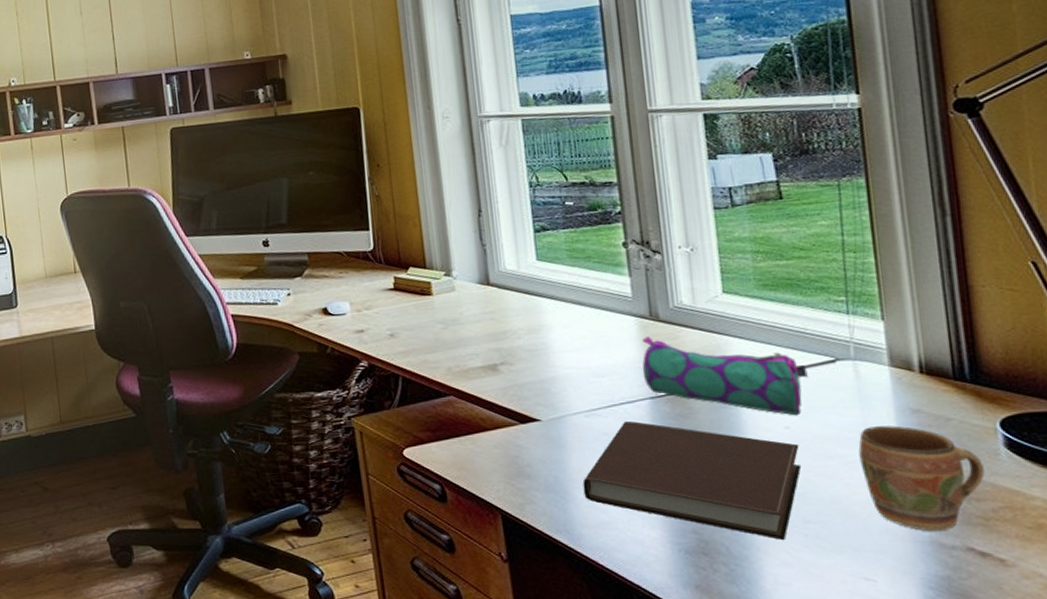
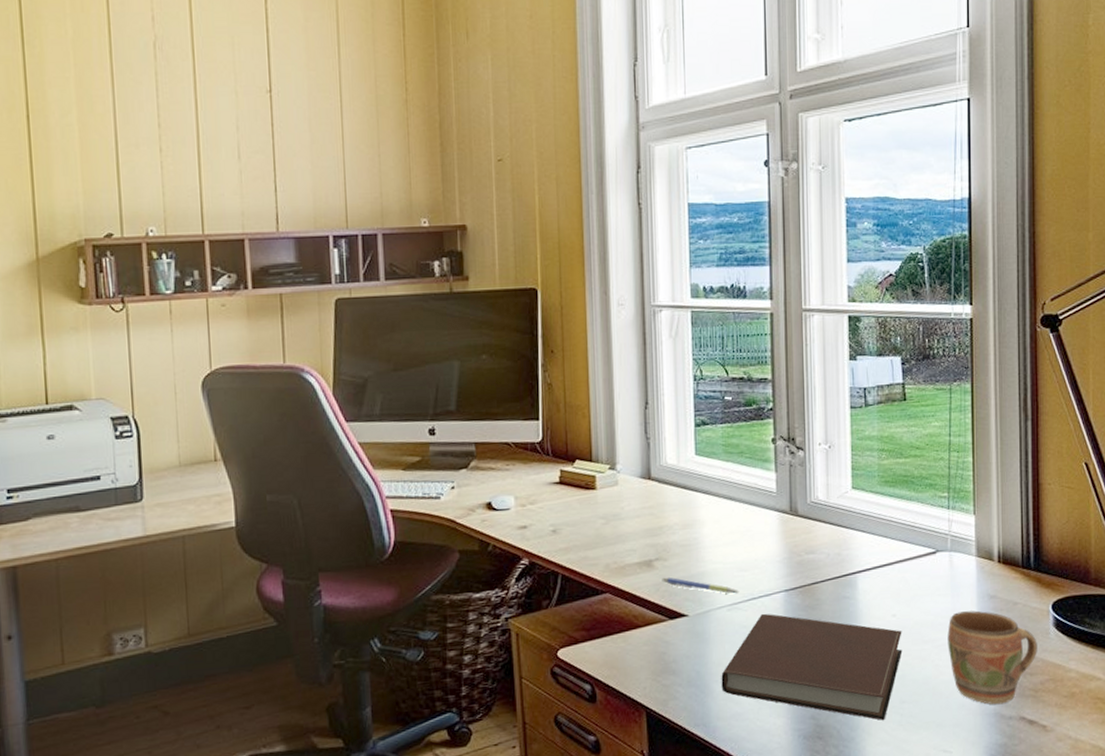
pen: none [509,381,598,400] -> present [662,577,740,594]
pencil case: present [642,336,808,416] -> none [780,531,914,604]

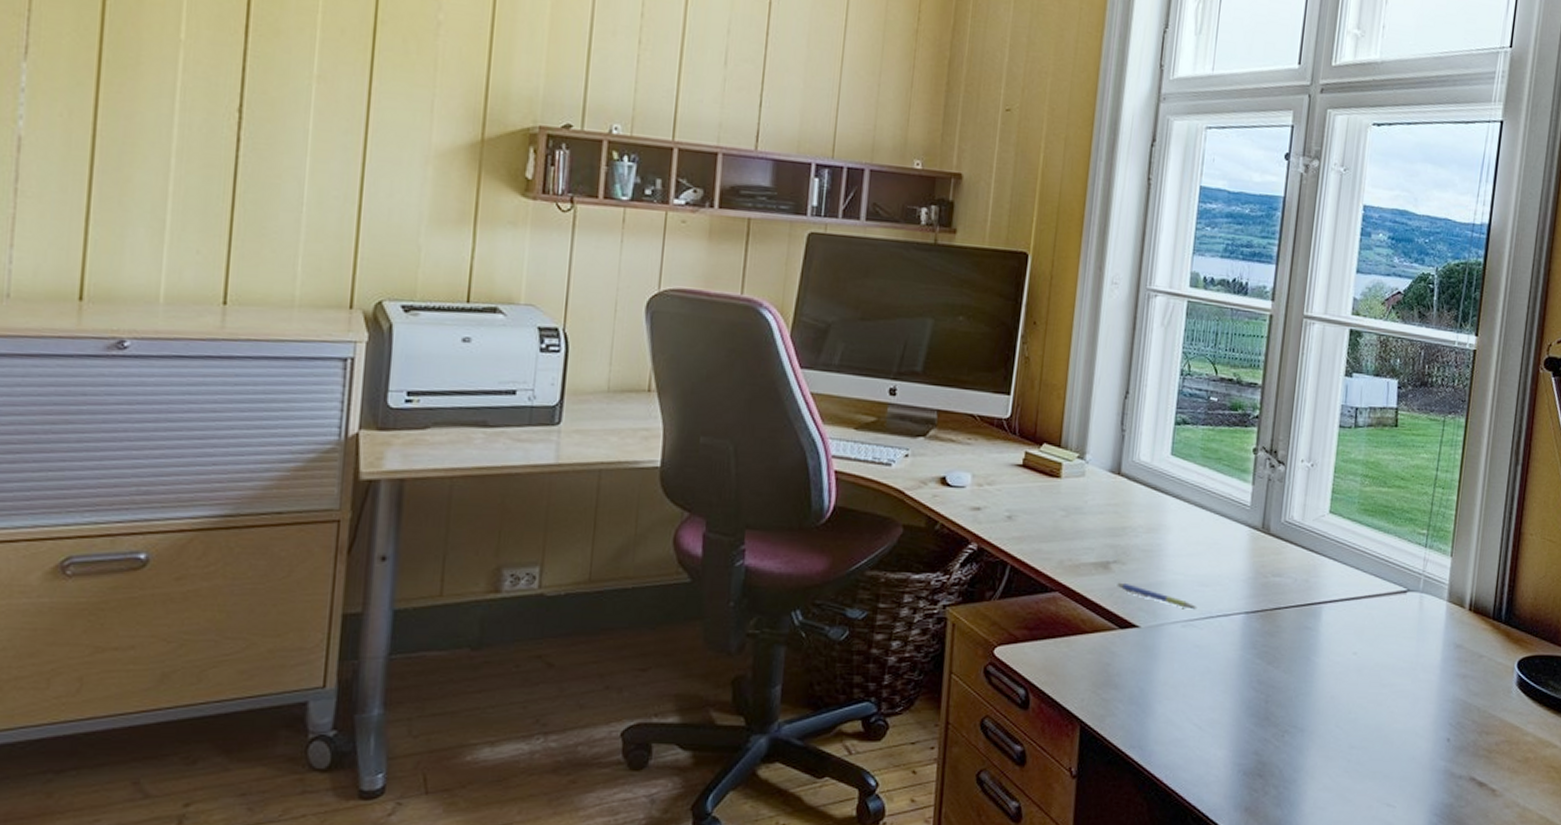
notebook: present [721,613,903,721] -> none [1164,634,1361,765]
mug: present [947,610,1037,705] -> none [1406,658,1498,762]

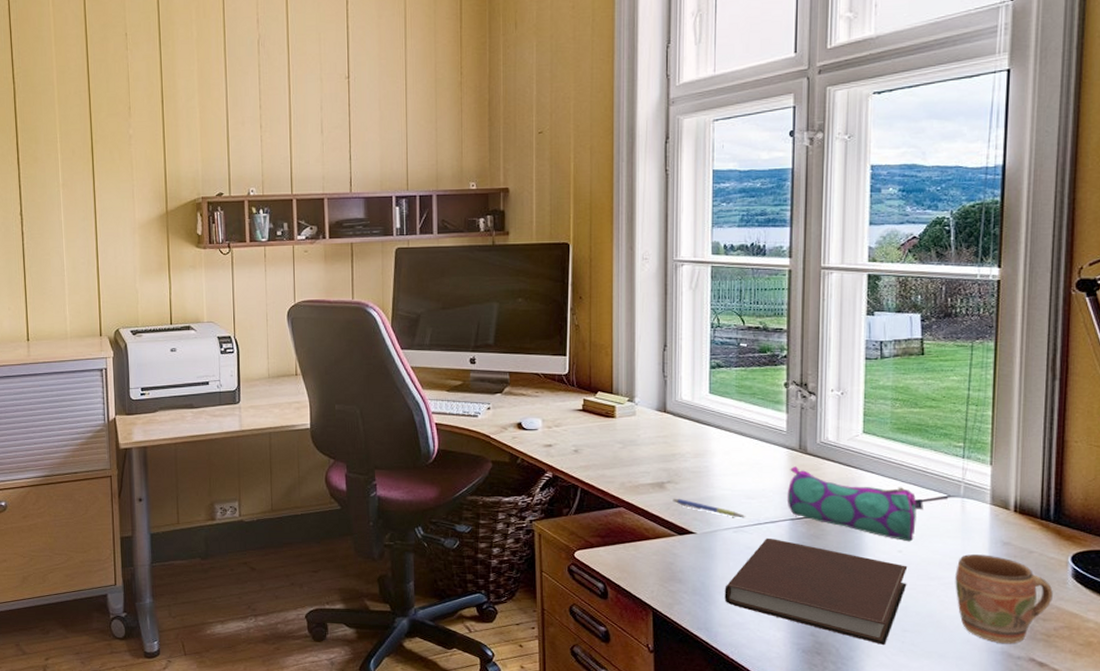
notebook: none [1164,634,1361,765] -> present [724,538,908,646]
pencil case: none [1243,549,1383,643] -> present [787,466,923,542]
mug: none [1406,658,1498,762] -> present [955,554,1053,644]

